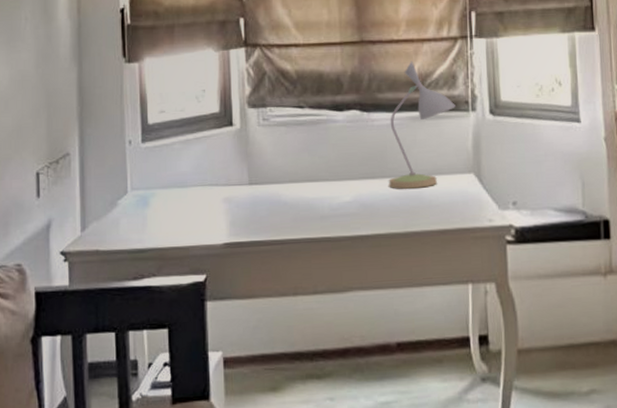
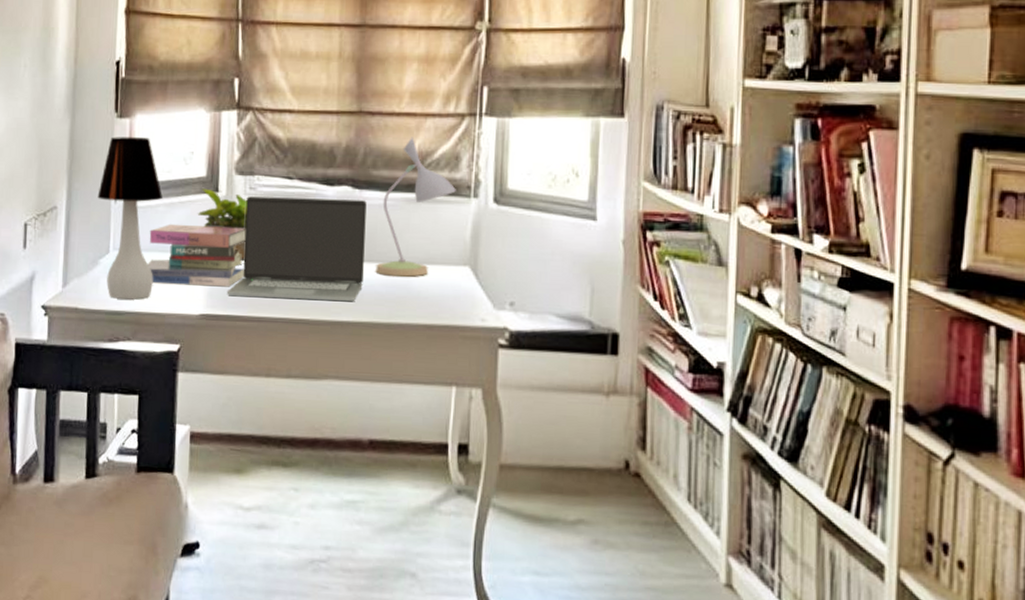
table lamp: none [111,79,177,237] -> present [97,137,163,300]
books: none [167,157,264,218] -> present [148,223,246,287]
potted plant: none [213,123,264,189] -> present [197,188,248,262]
laptop: none [248,122,378,223] -> present [226,196,367,302]

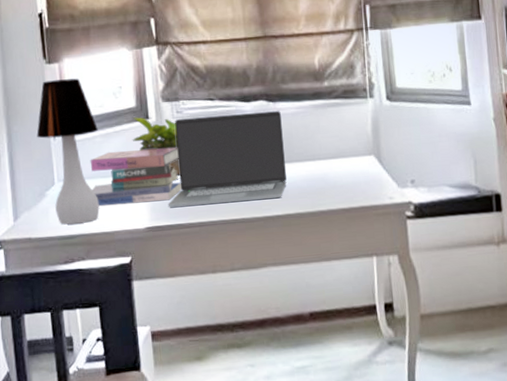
desk lamp: present [375,137,456,277] -> none [294,53,355,172]

